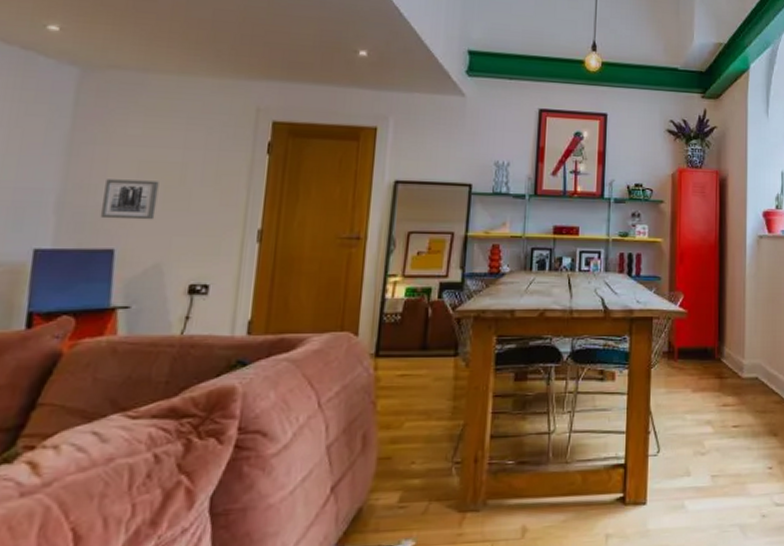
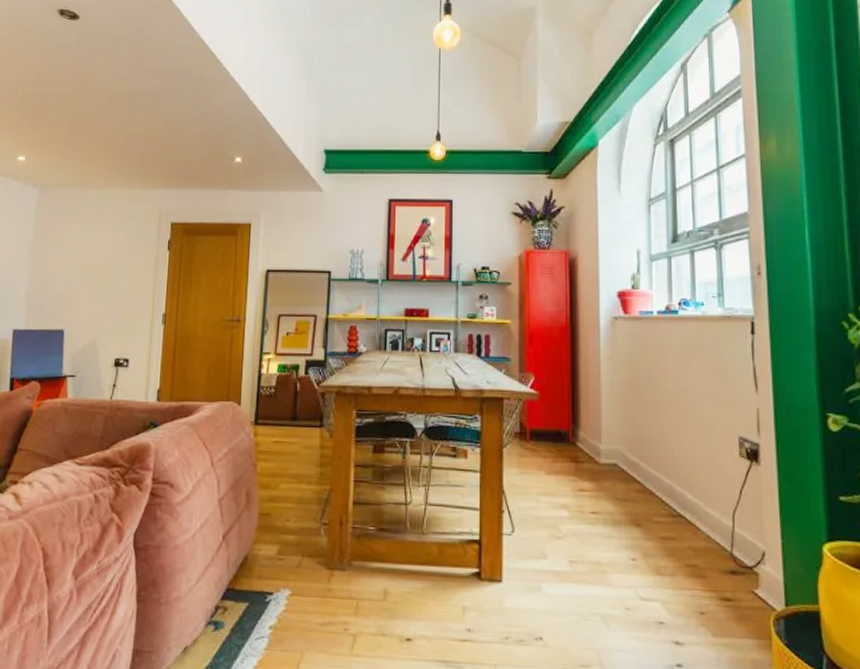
wall art: present [100,179,159,220] -> none [54,274,93,306]

